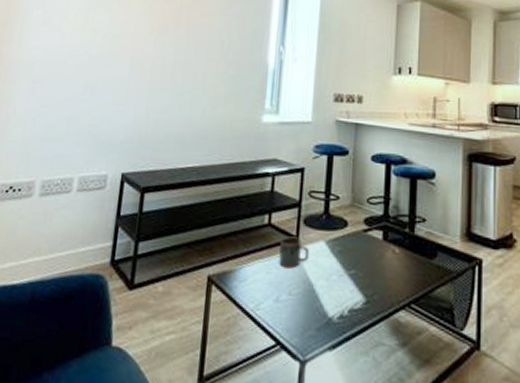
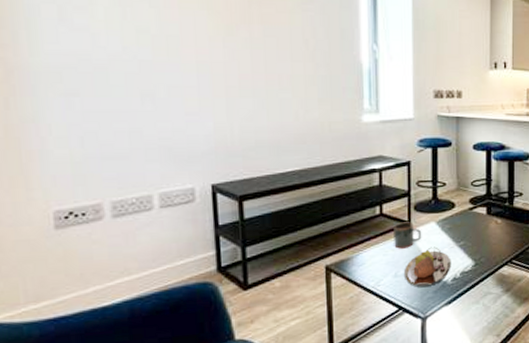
serving tray: none [286,271,339,322] -> present [405,246,452,288]

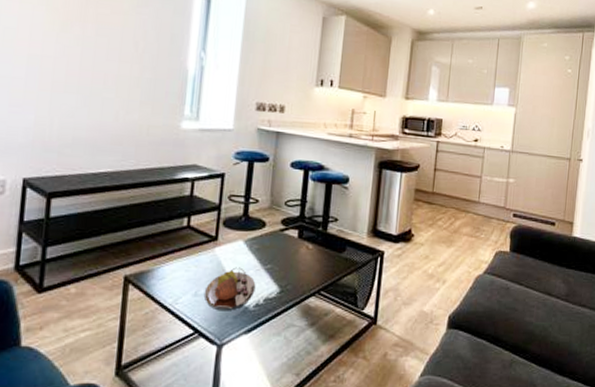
mug: present [392,222,422,249] -> none [197,237,229,266]

